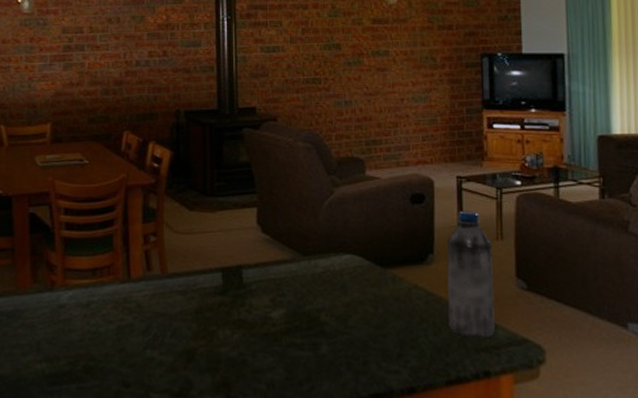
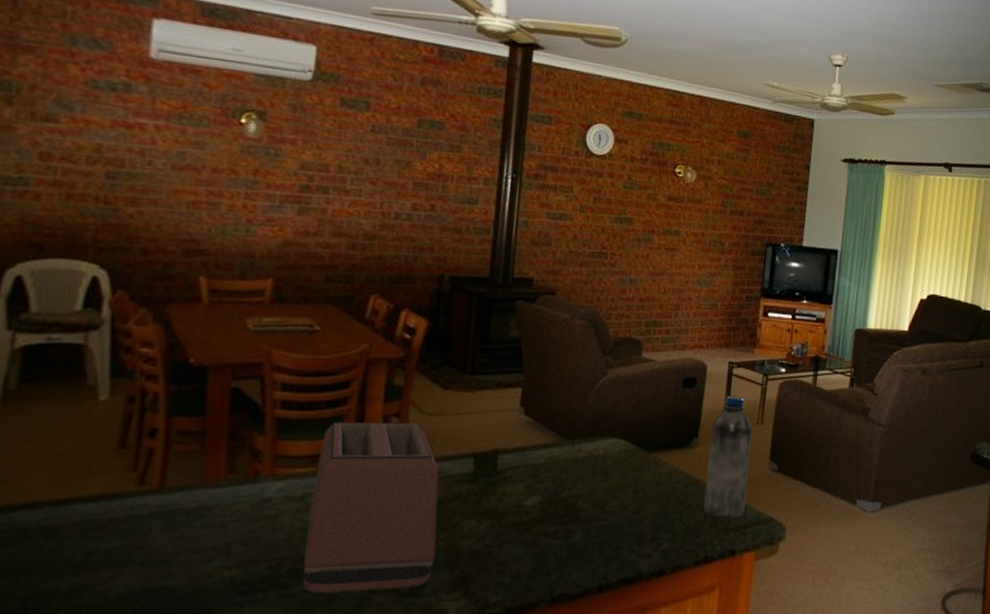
toaster: none [94,240,198,389] -> present [303,421,439,593]

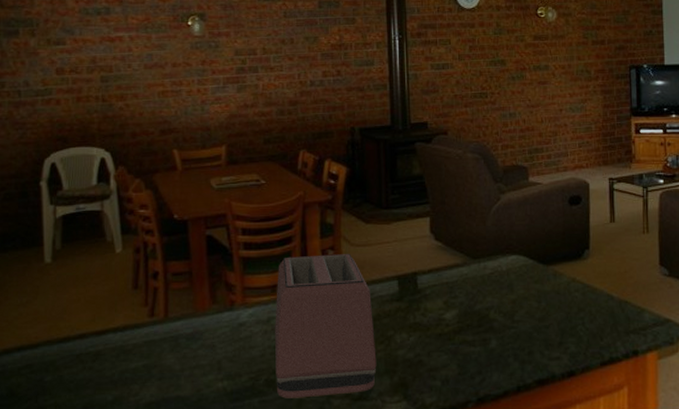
water bottle: present [704,396,753,519] -> none [601,209,642,322]

